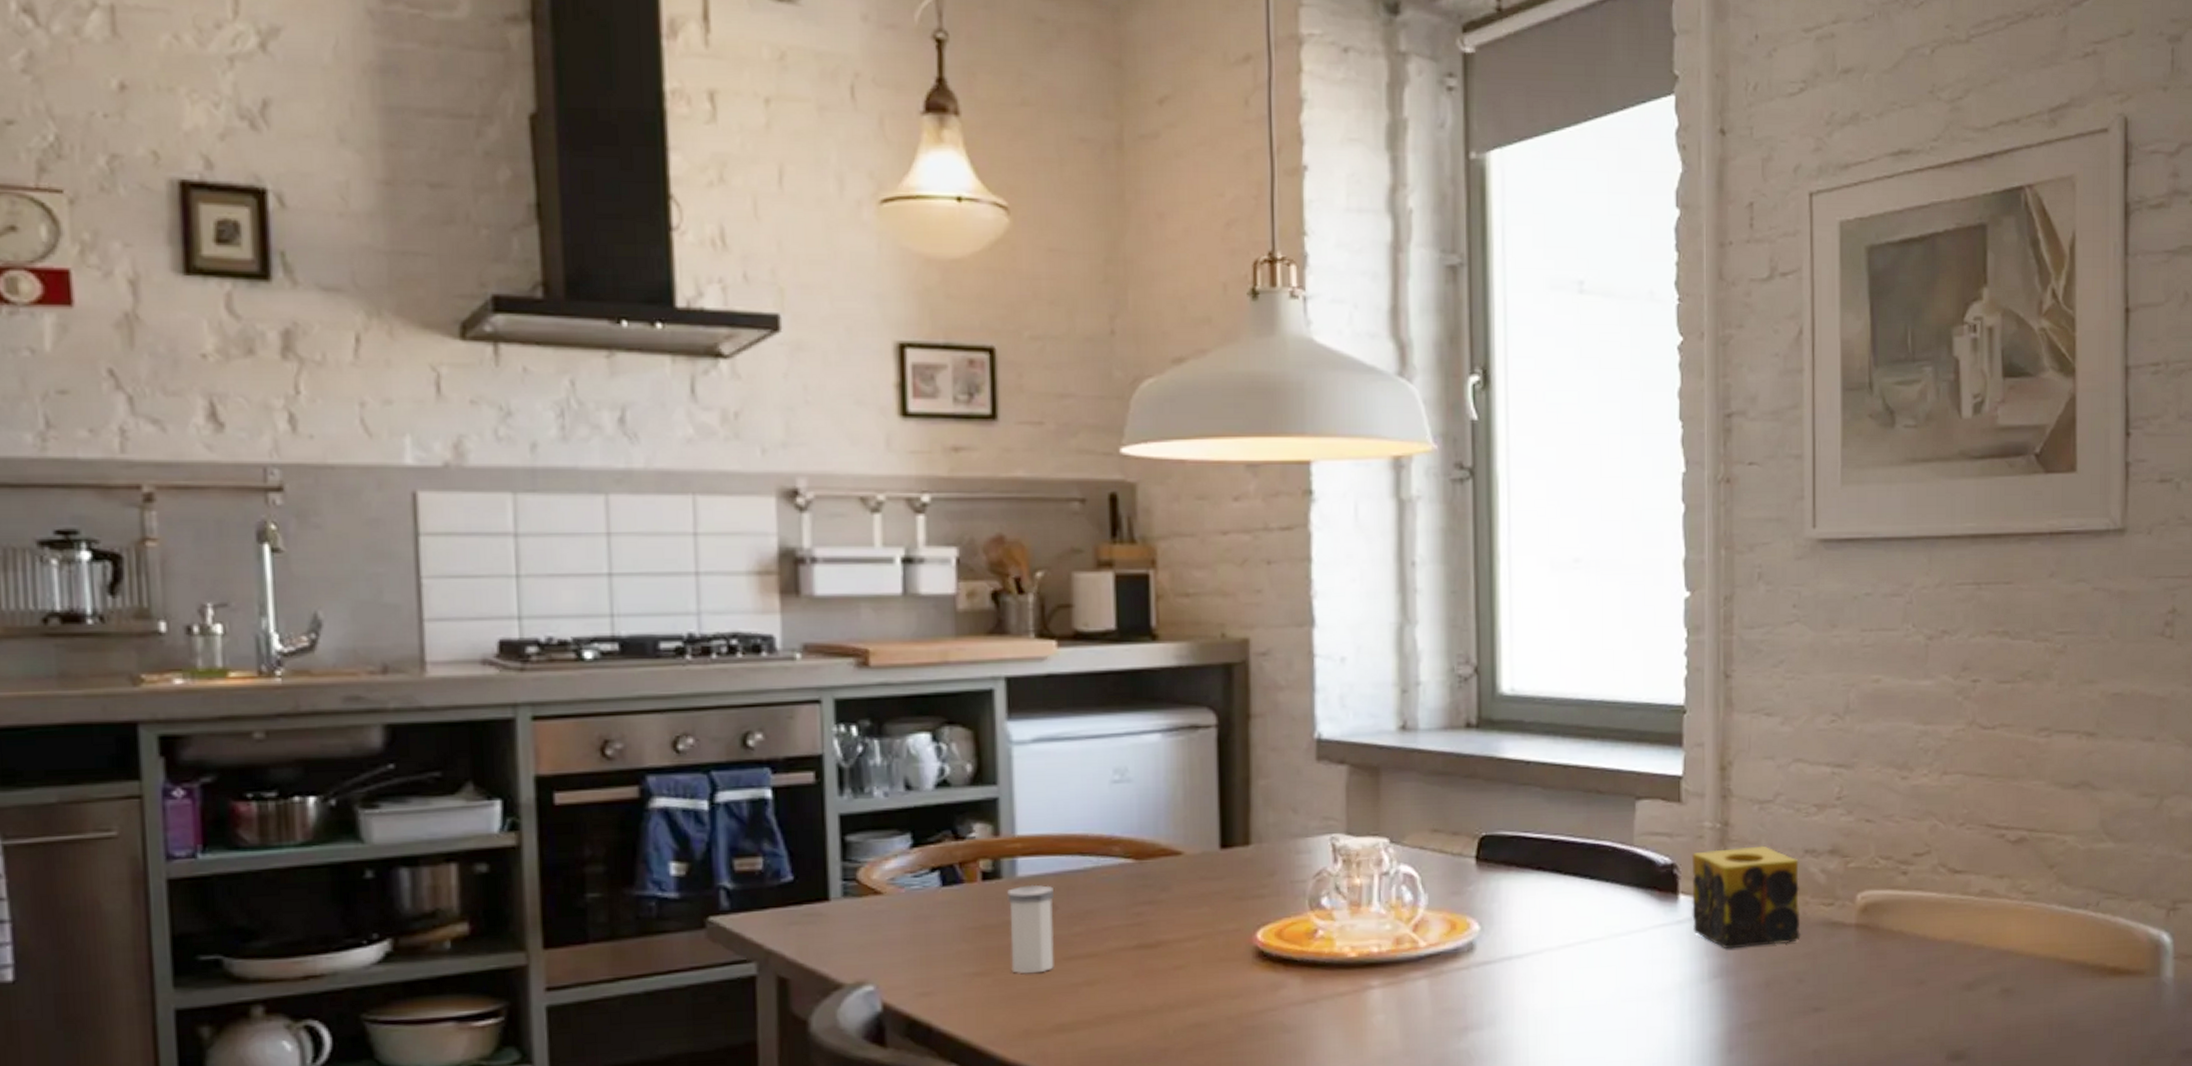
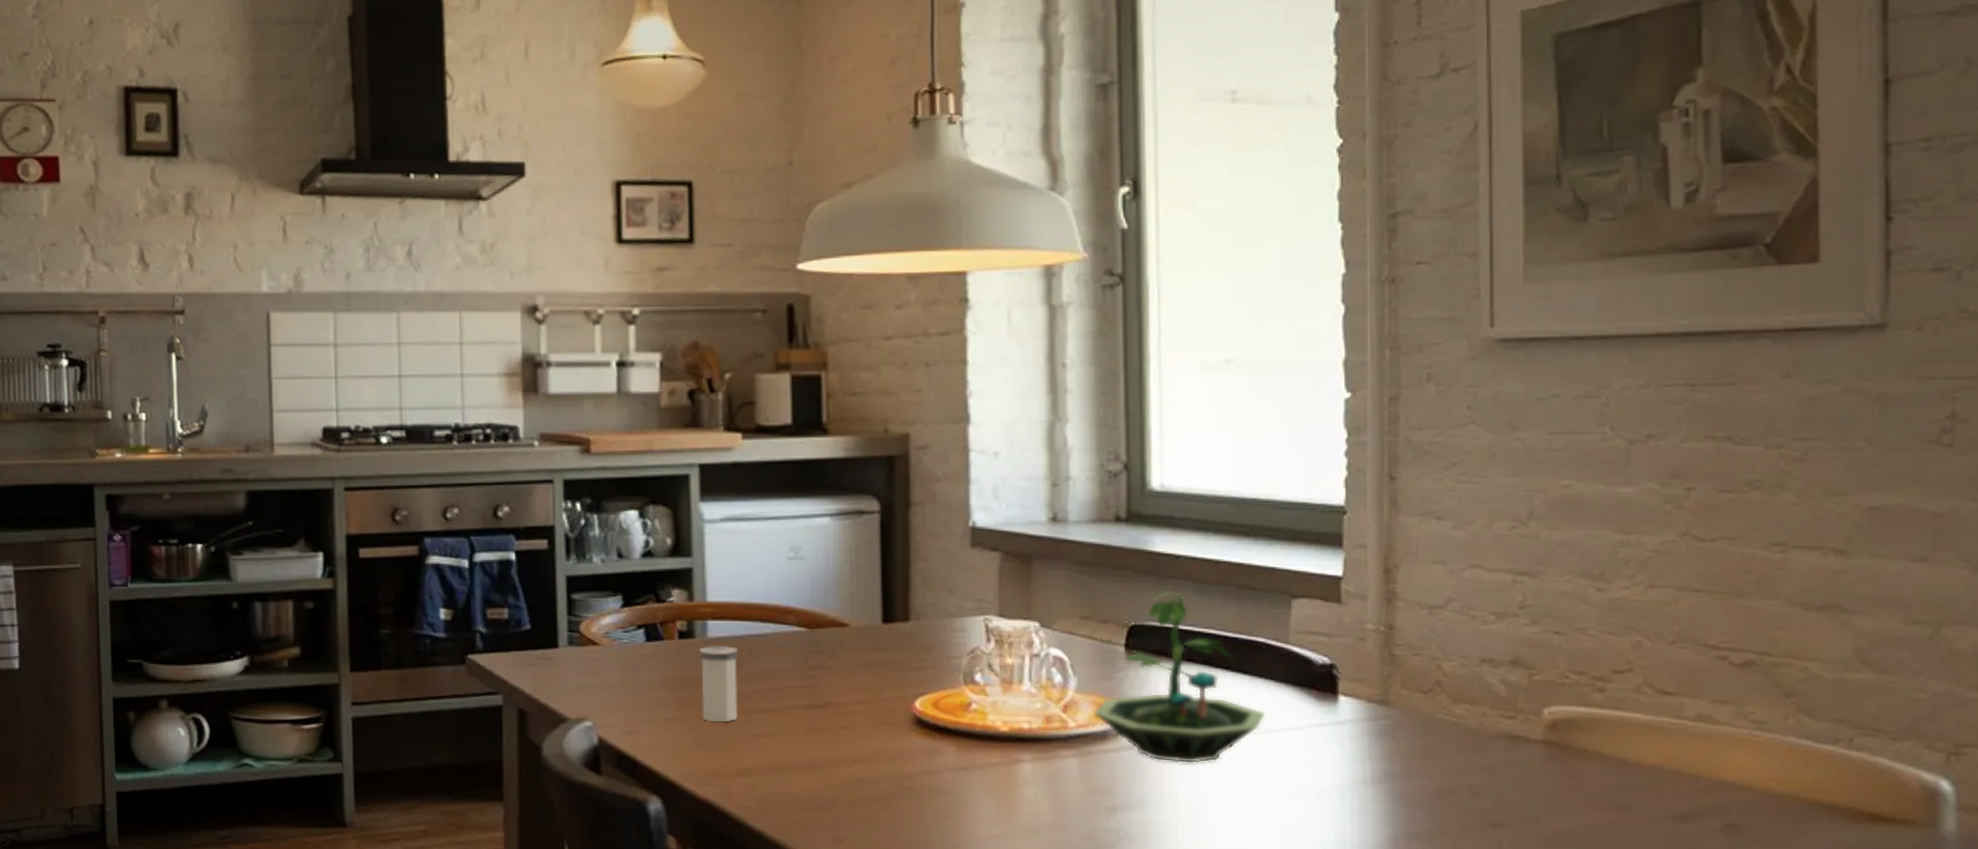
terrarium: none [1444,798,1612,976] -> present [1093,591,1266,764]
candle: present [1692,845,1800,949] -> none [1353,652,1477,755]

